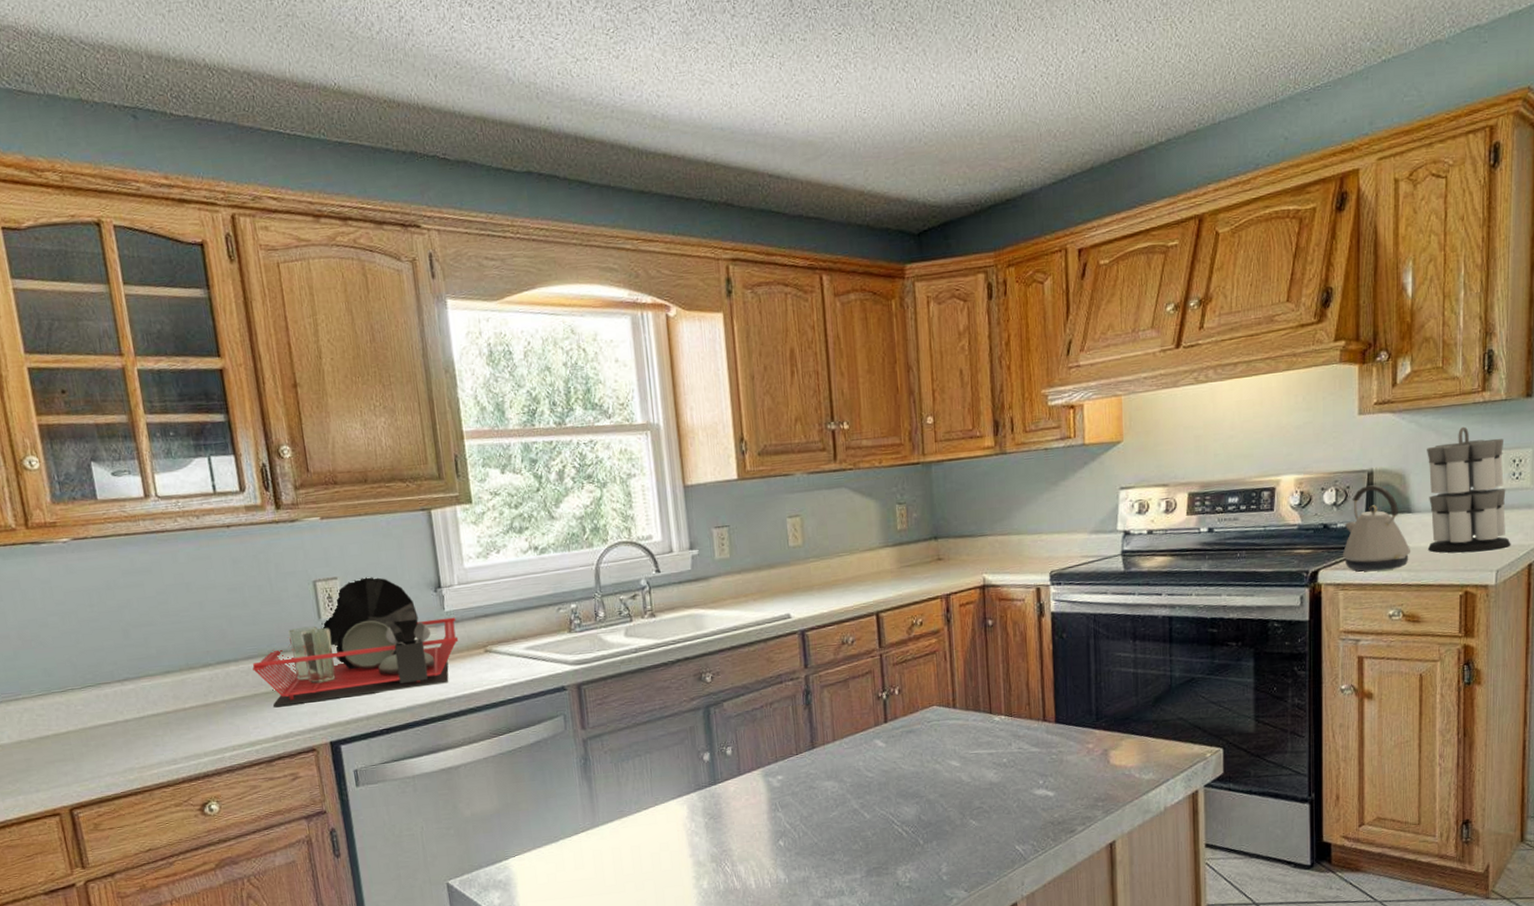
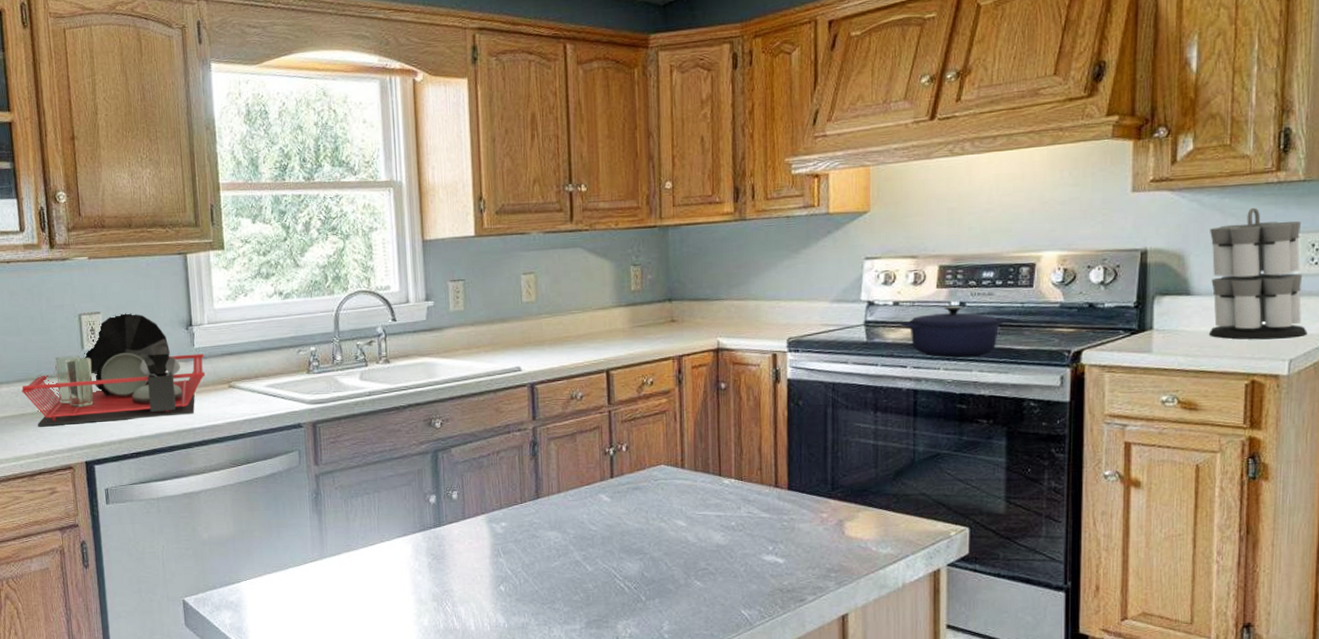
cooking pot: none [1154,531,1250,584] -> present [900,305,1006,359]
kettle: present [1342,485,1410,572] -> none [1109,265,1188,355]

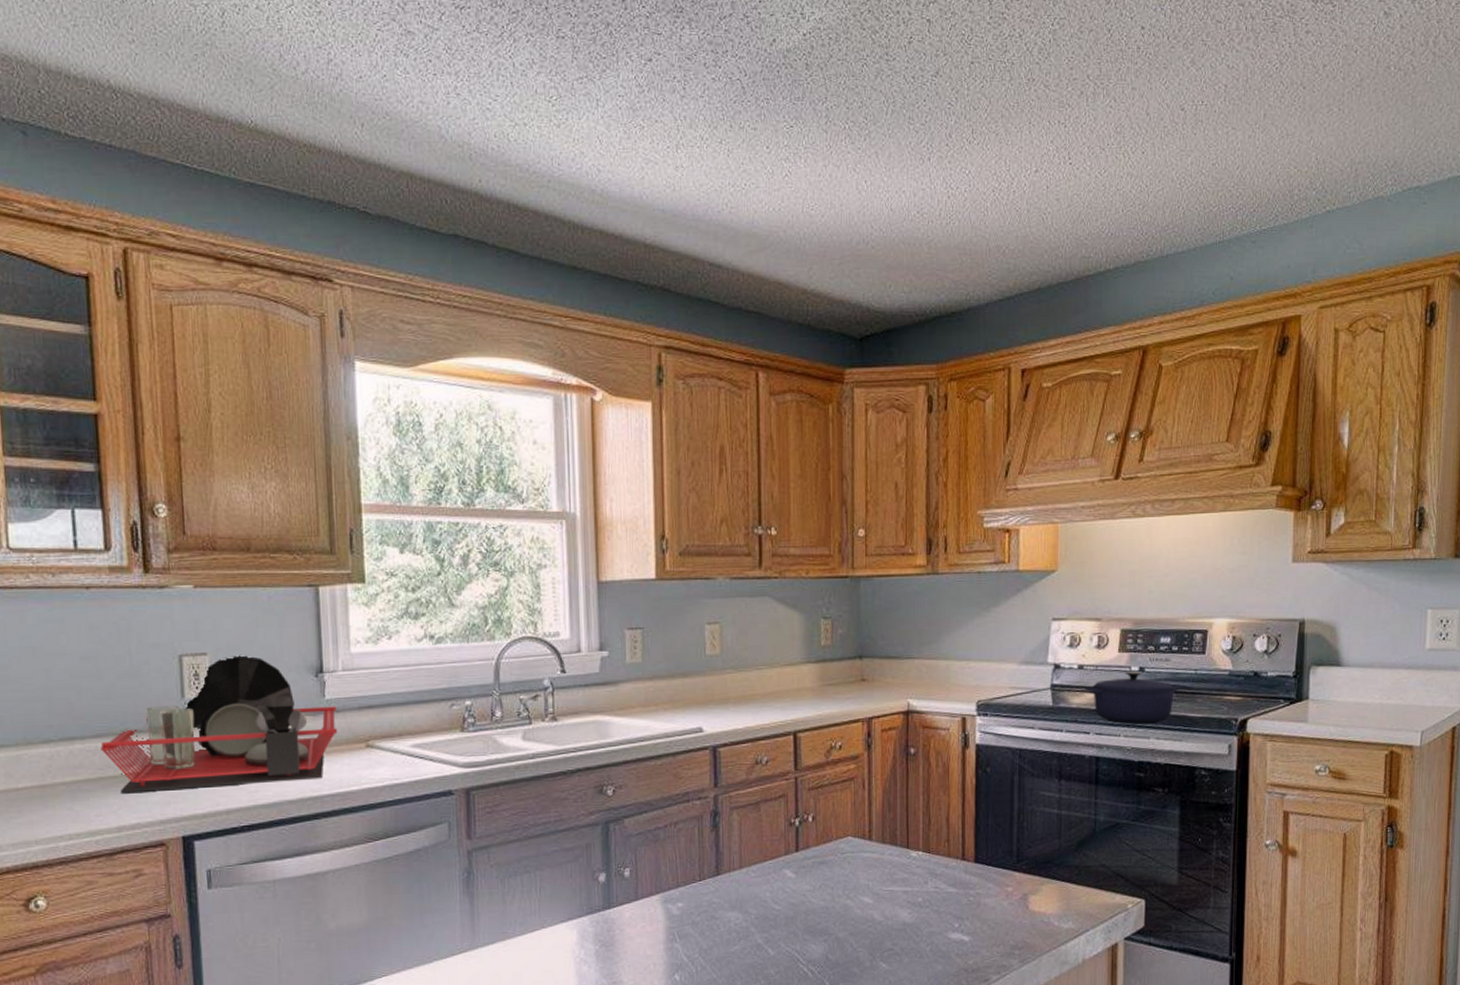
spice rack: present [1209,207,1308,340] -> none [1356,582,1436,711]

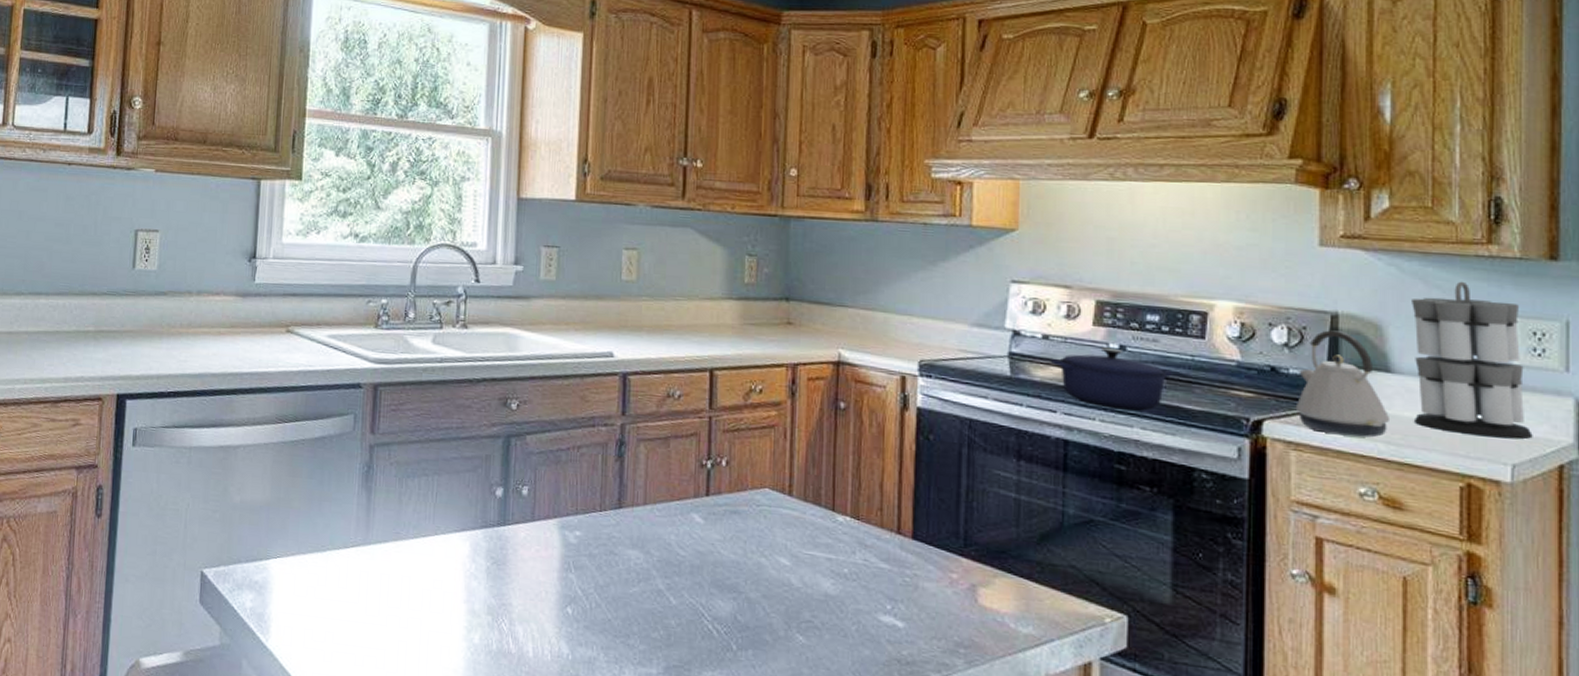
dish rack: present [100,655,338,794] -> none [60,235,264,357]
kettle: none [1271,635,1338,724] -> present [1295,330,1389,438]
spice rack: none [1356,582,1436,711] -> present [1412,281,1533,439]

